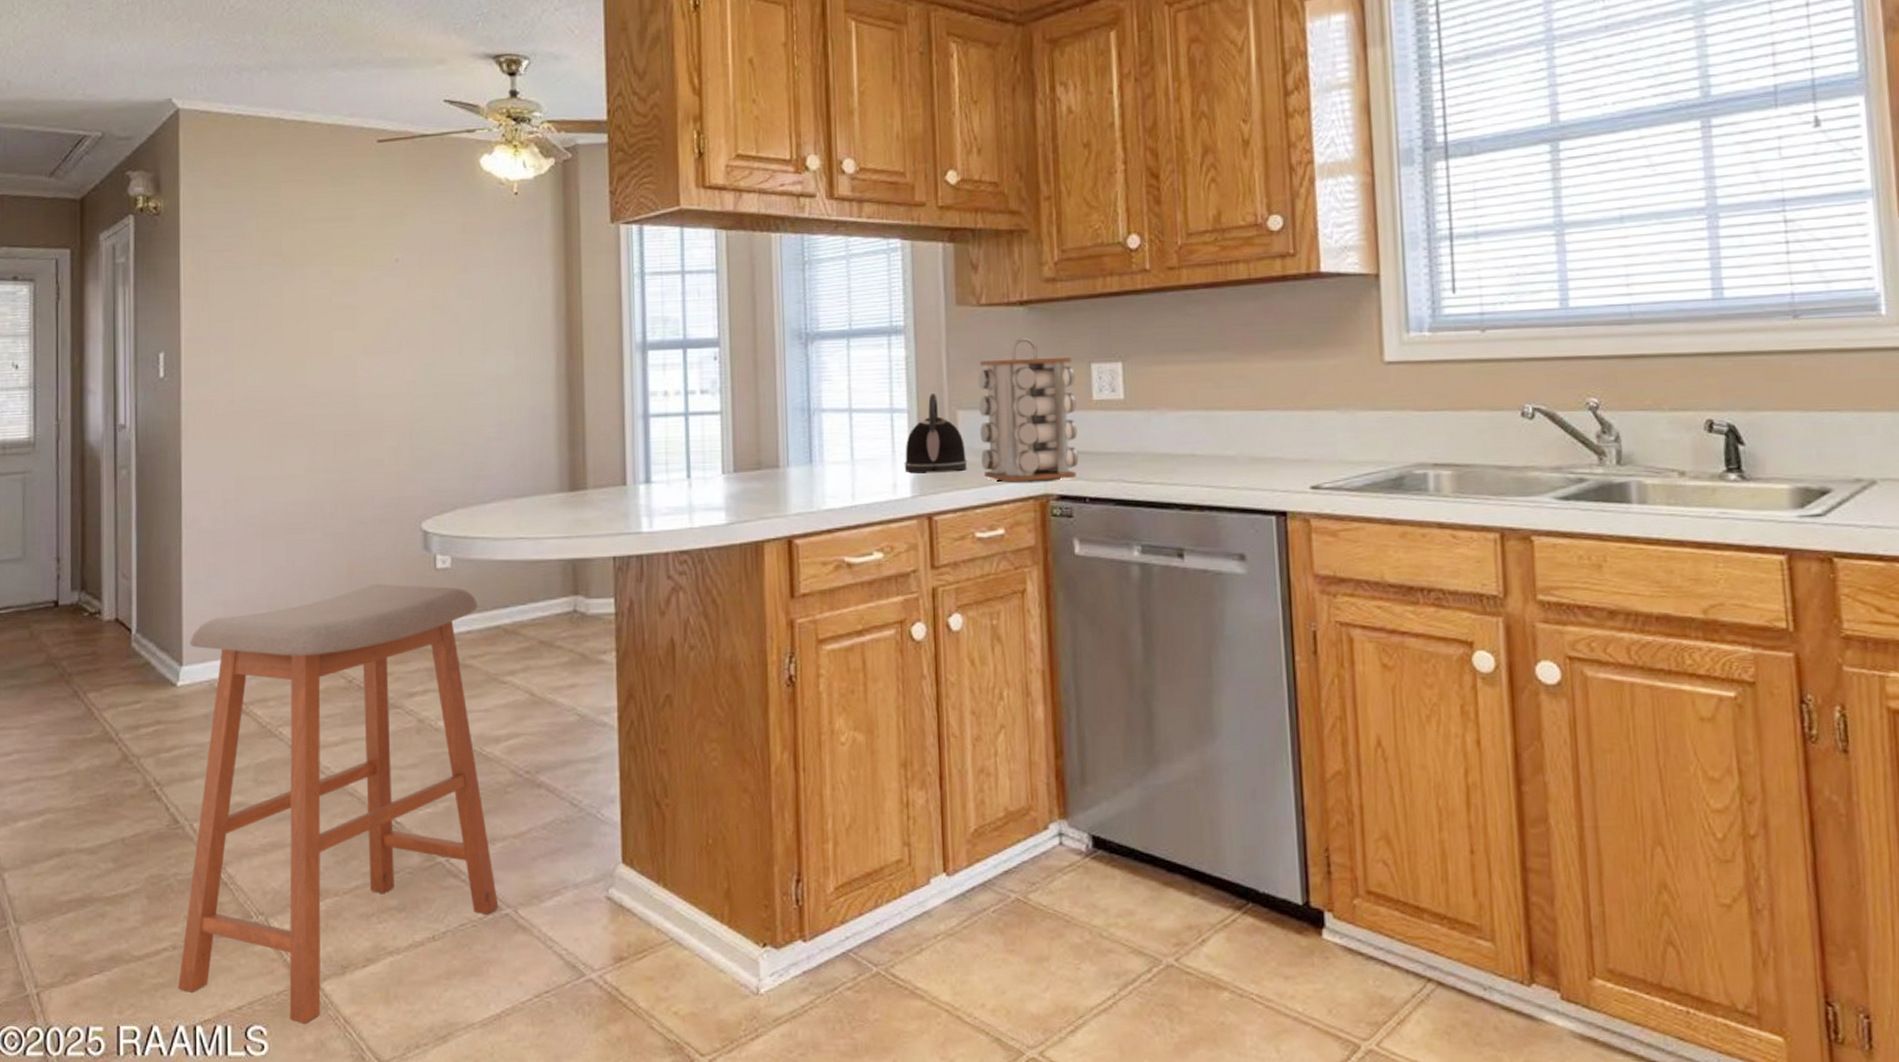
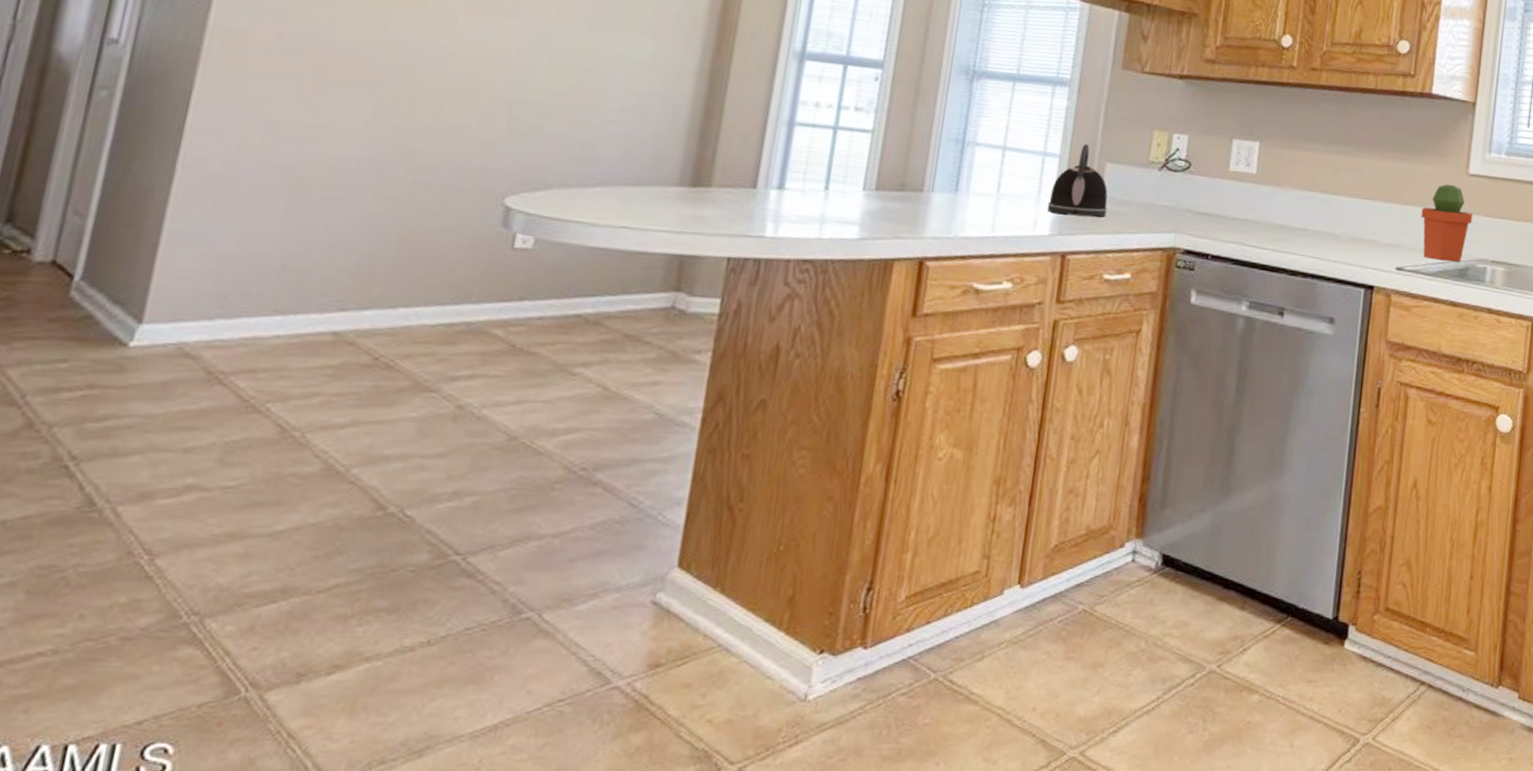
stool: present [178,584,499,1023] -> none [50,256,558,739]
spice rack: present [978,338,1079,484] -> none [1120,107,1218,238]
succulent plant: none [1331,378,1399,472] -> present [1421,184,1473,262]

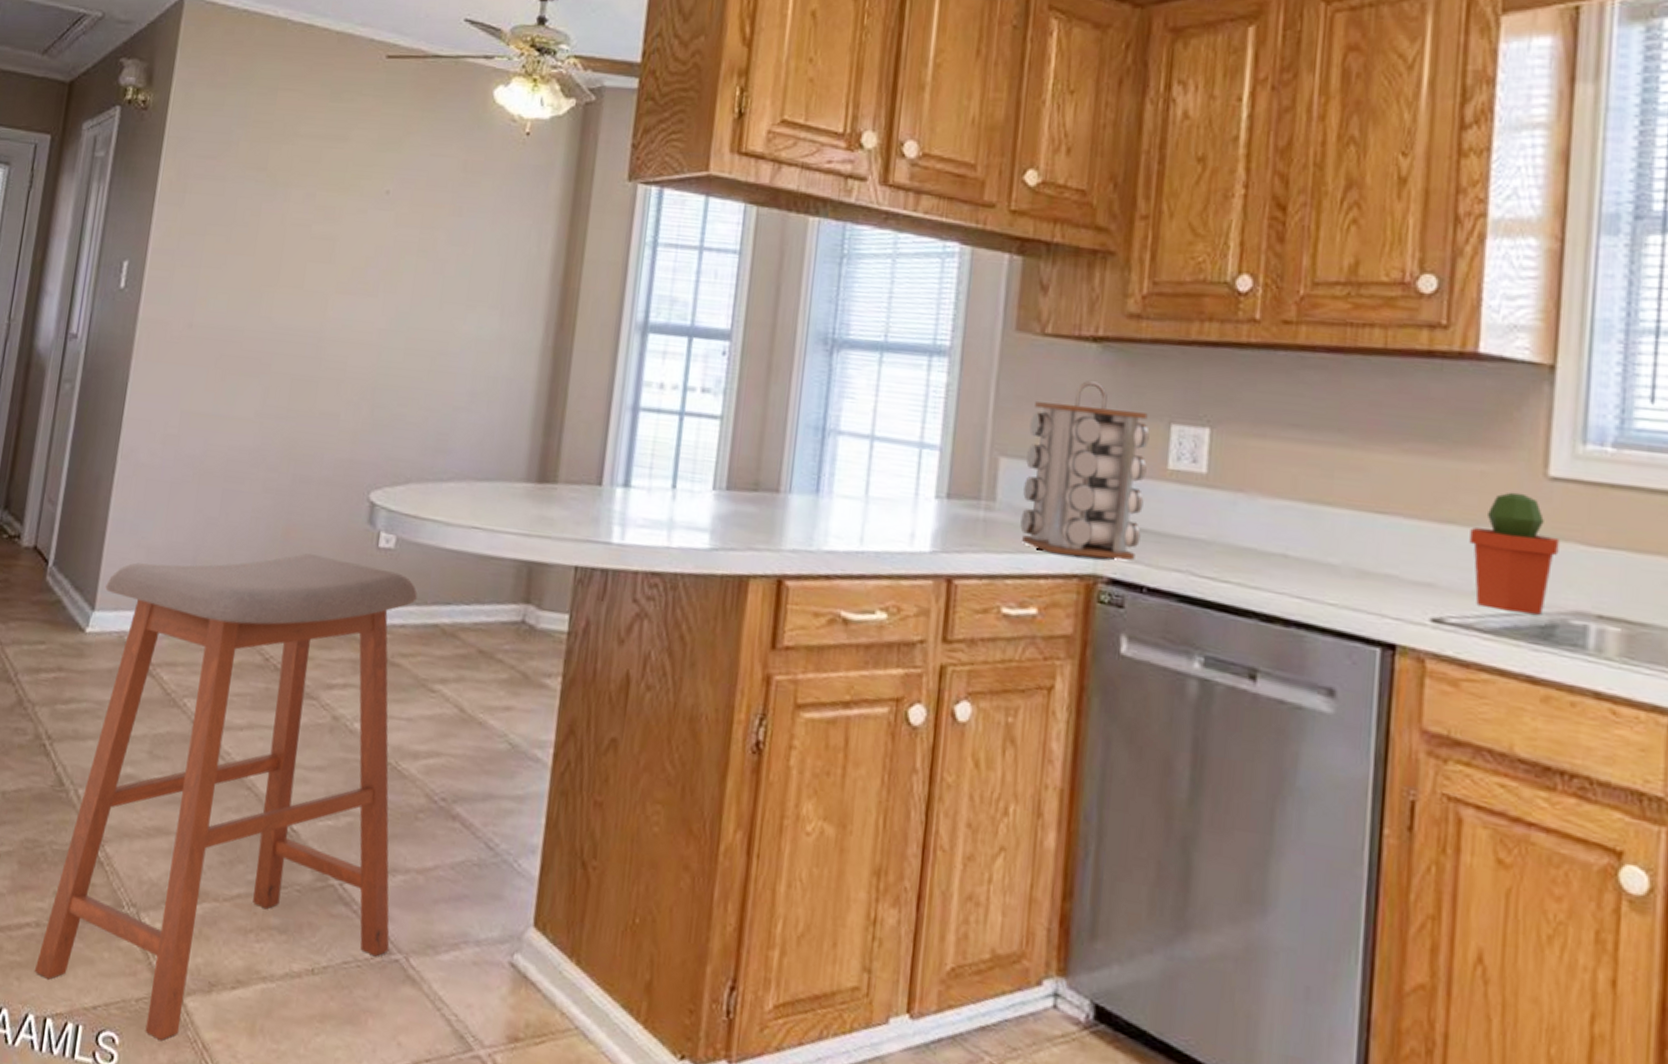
stool: none [50,256,558,739] -> present [35,553,418,1040]
kettle: present [1047,144,1108,218] -> none [926,432,1005,531]
spice rack: none [1120,107,1218,238] -> present [1020,381,1150,561]

